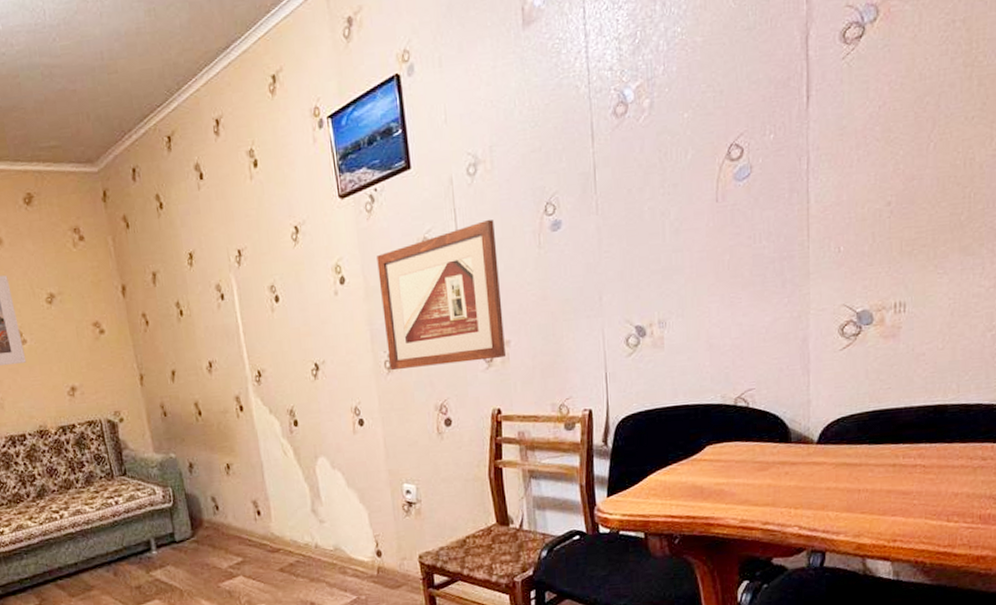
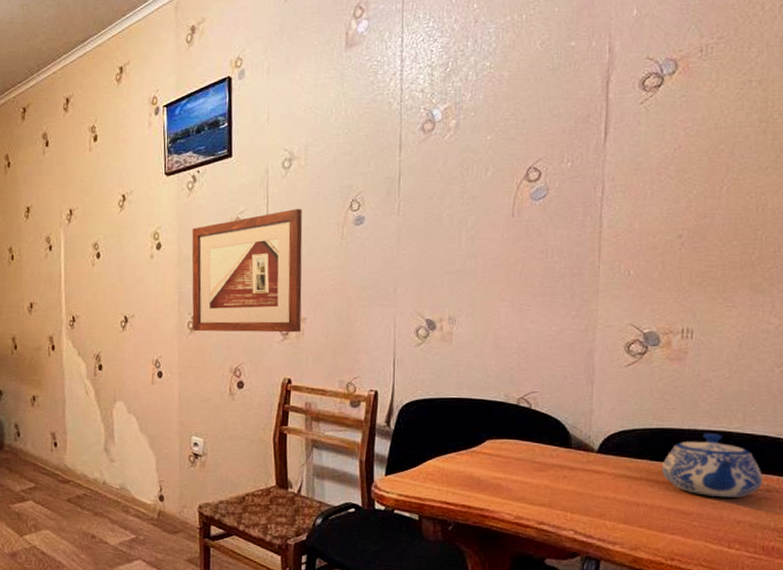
teapot: none [880,408,978,473] -> present [661,433,763,498]

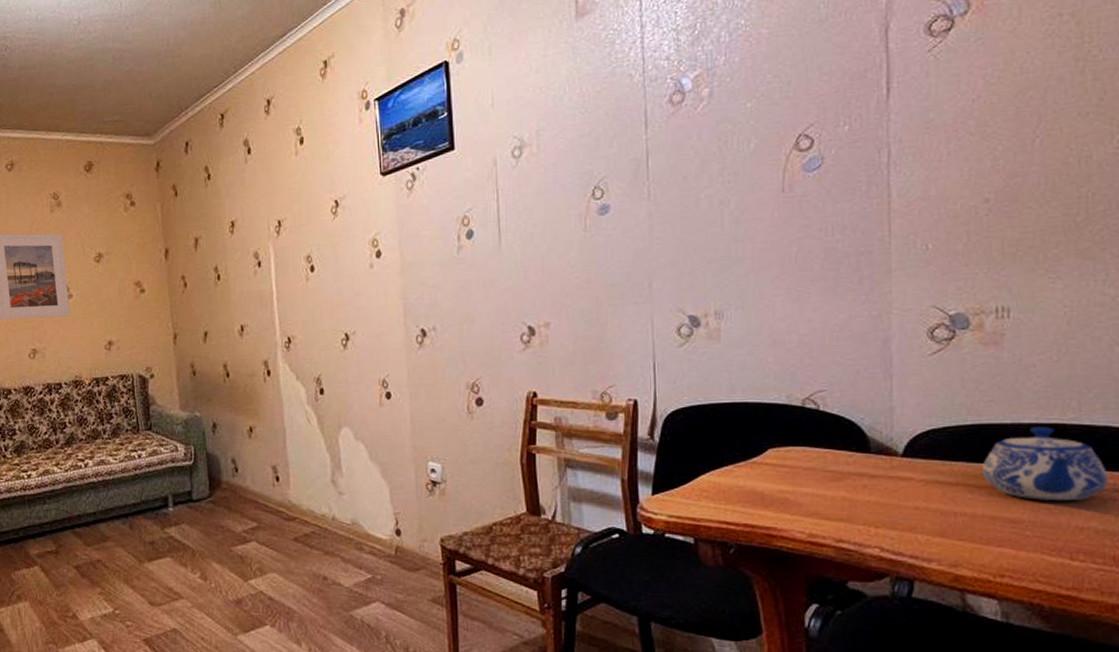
picture frame: present [191,208,303,333] -> none [415,200,544,346]

